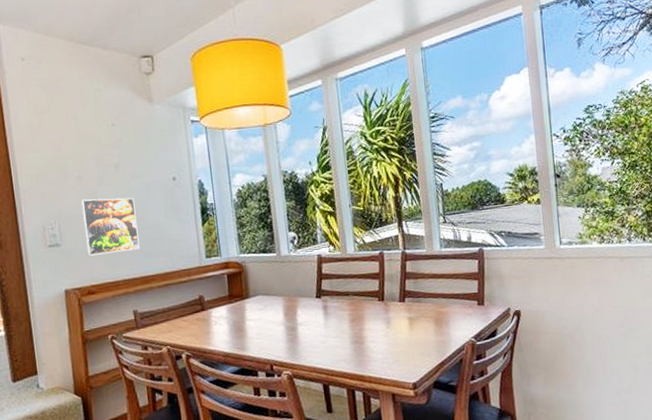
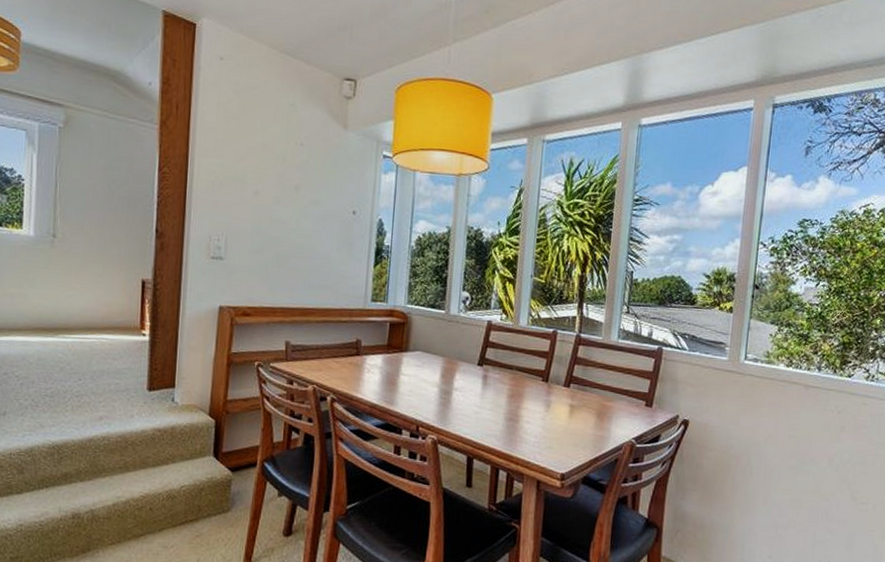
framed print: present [80,197,140,256] -> none [248,216,309,279]

